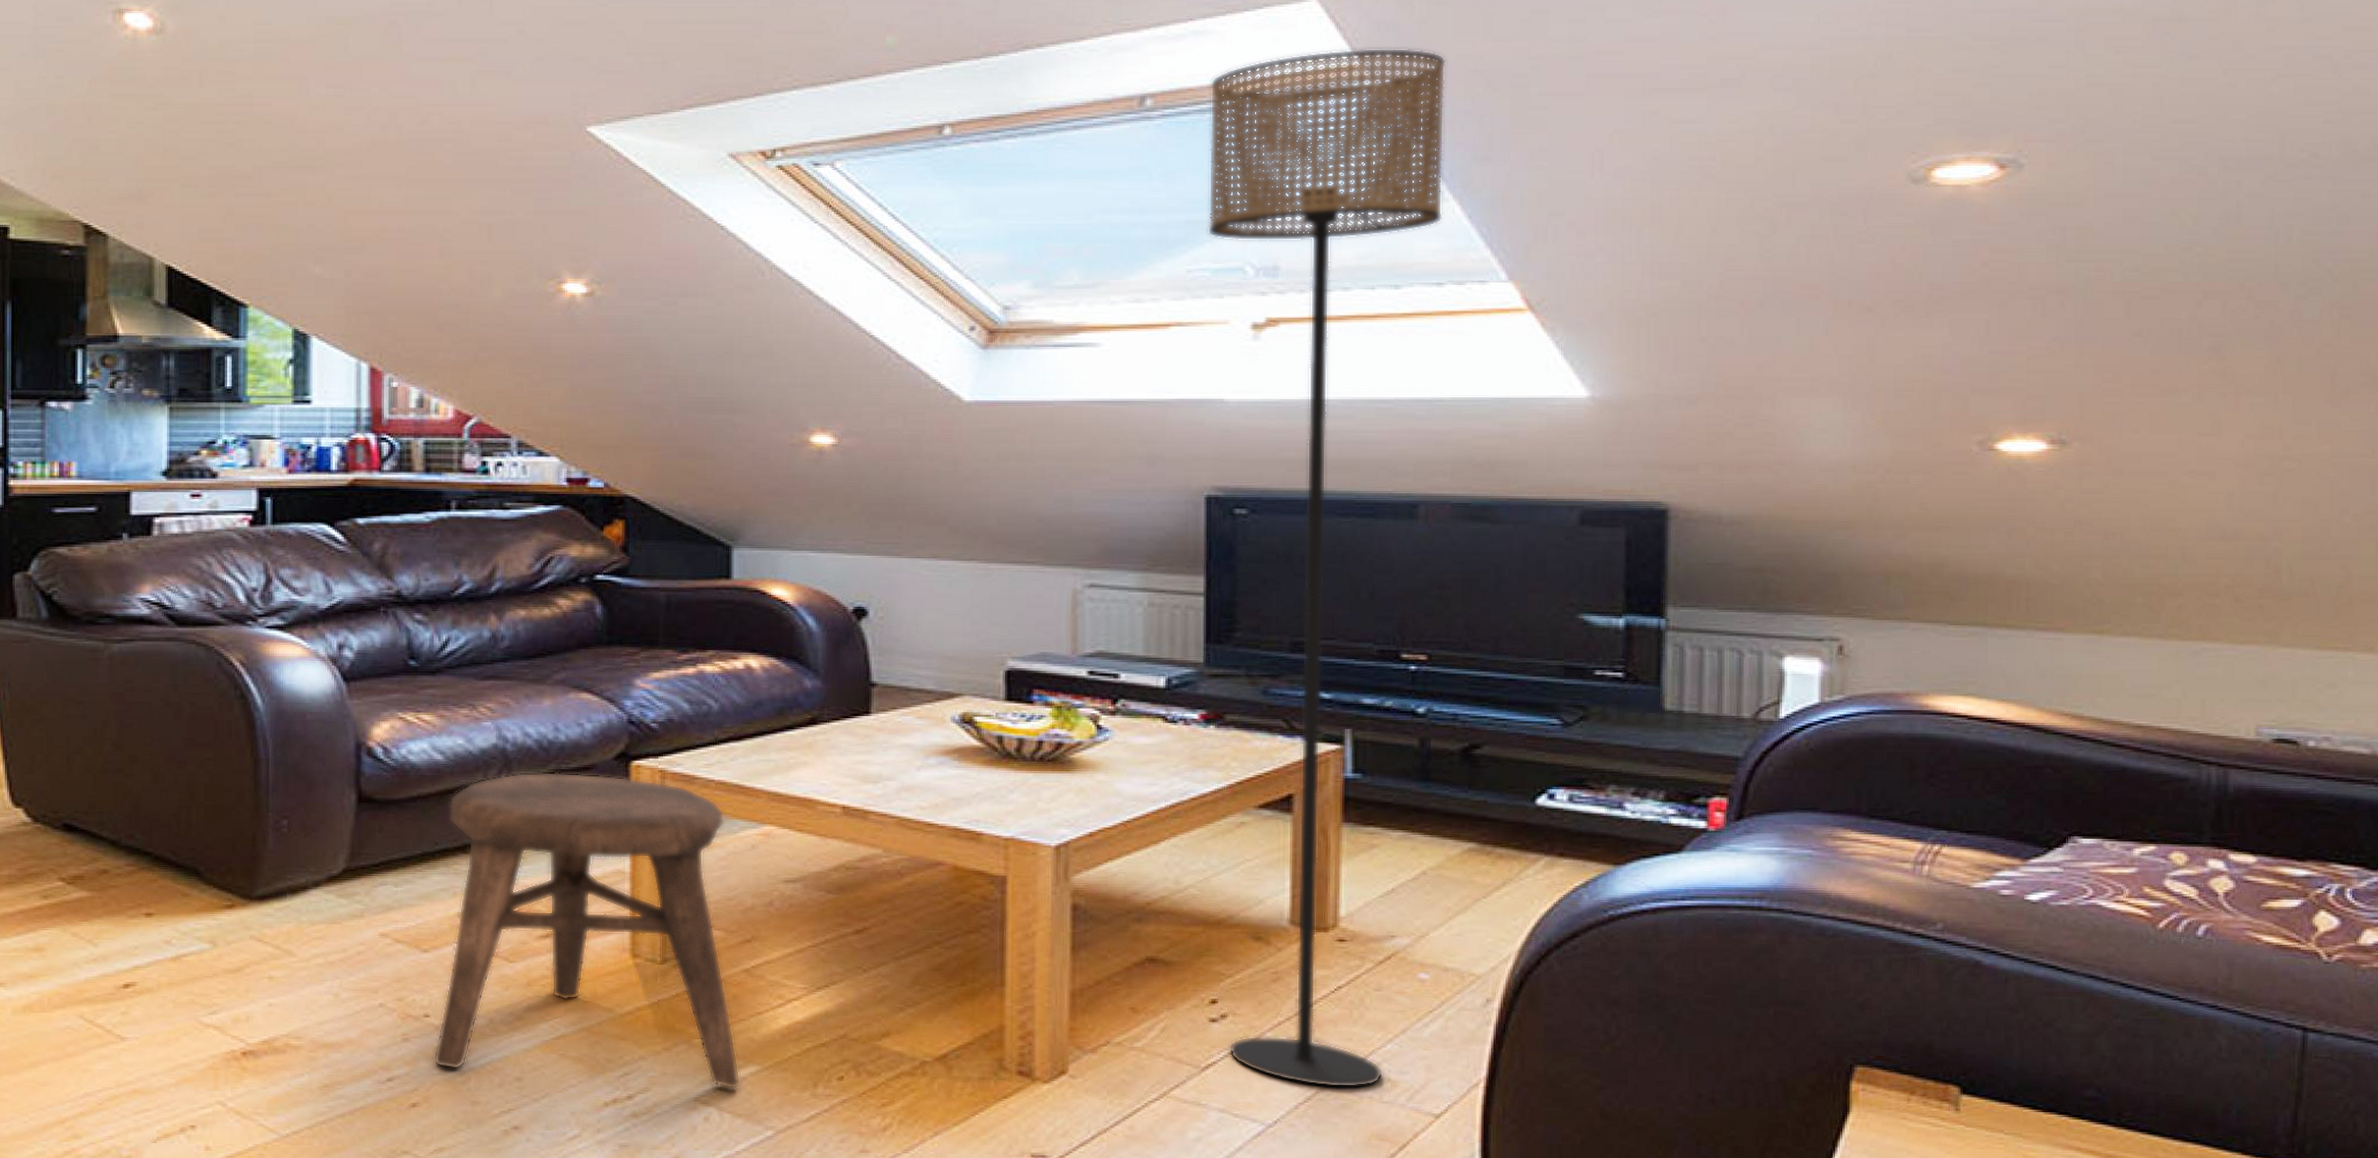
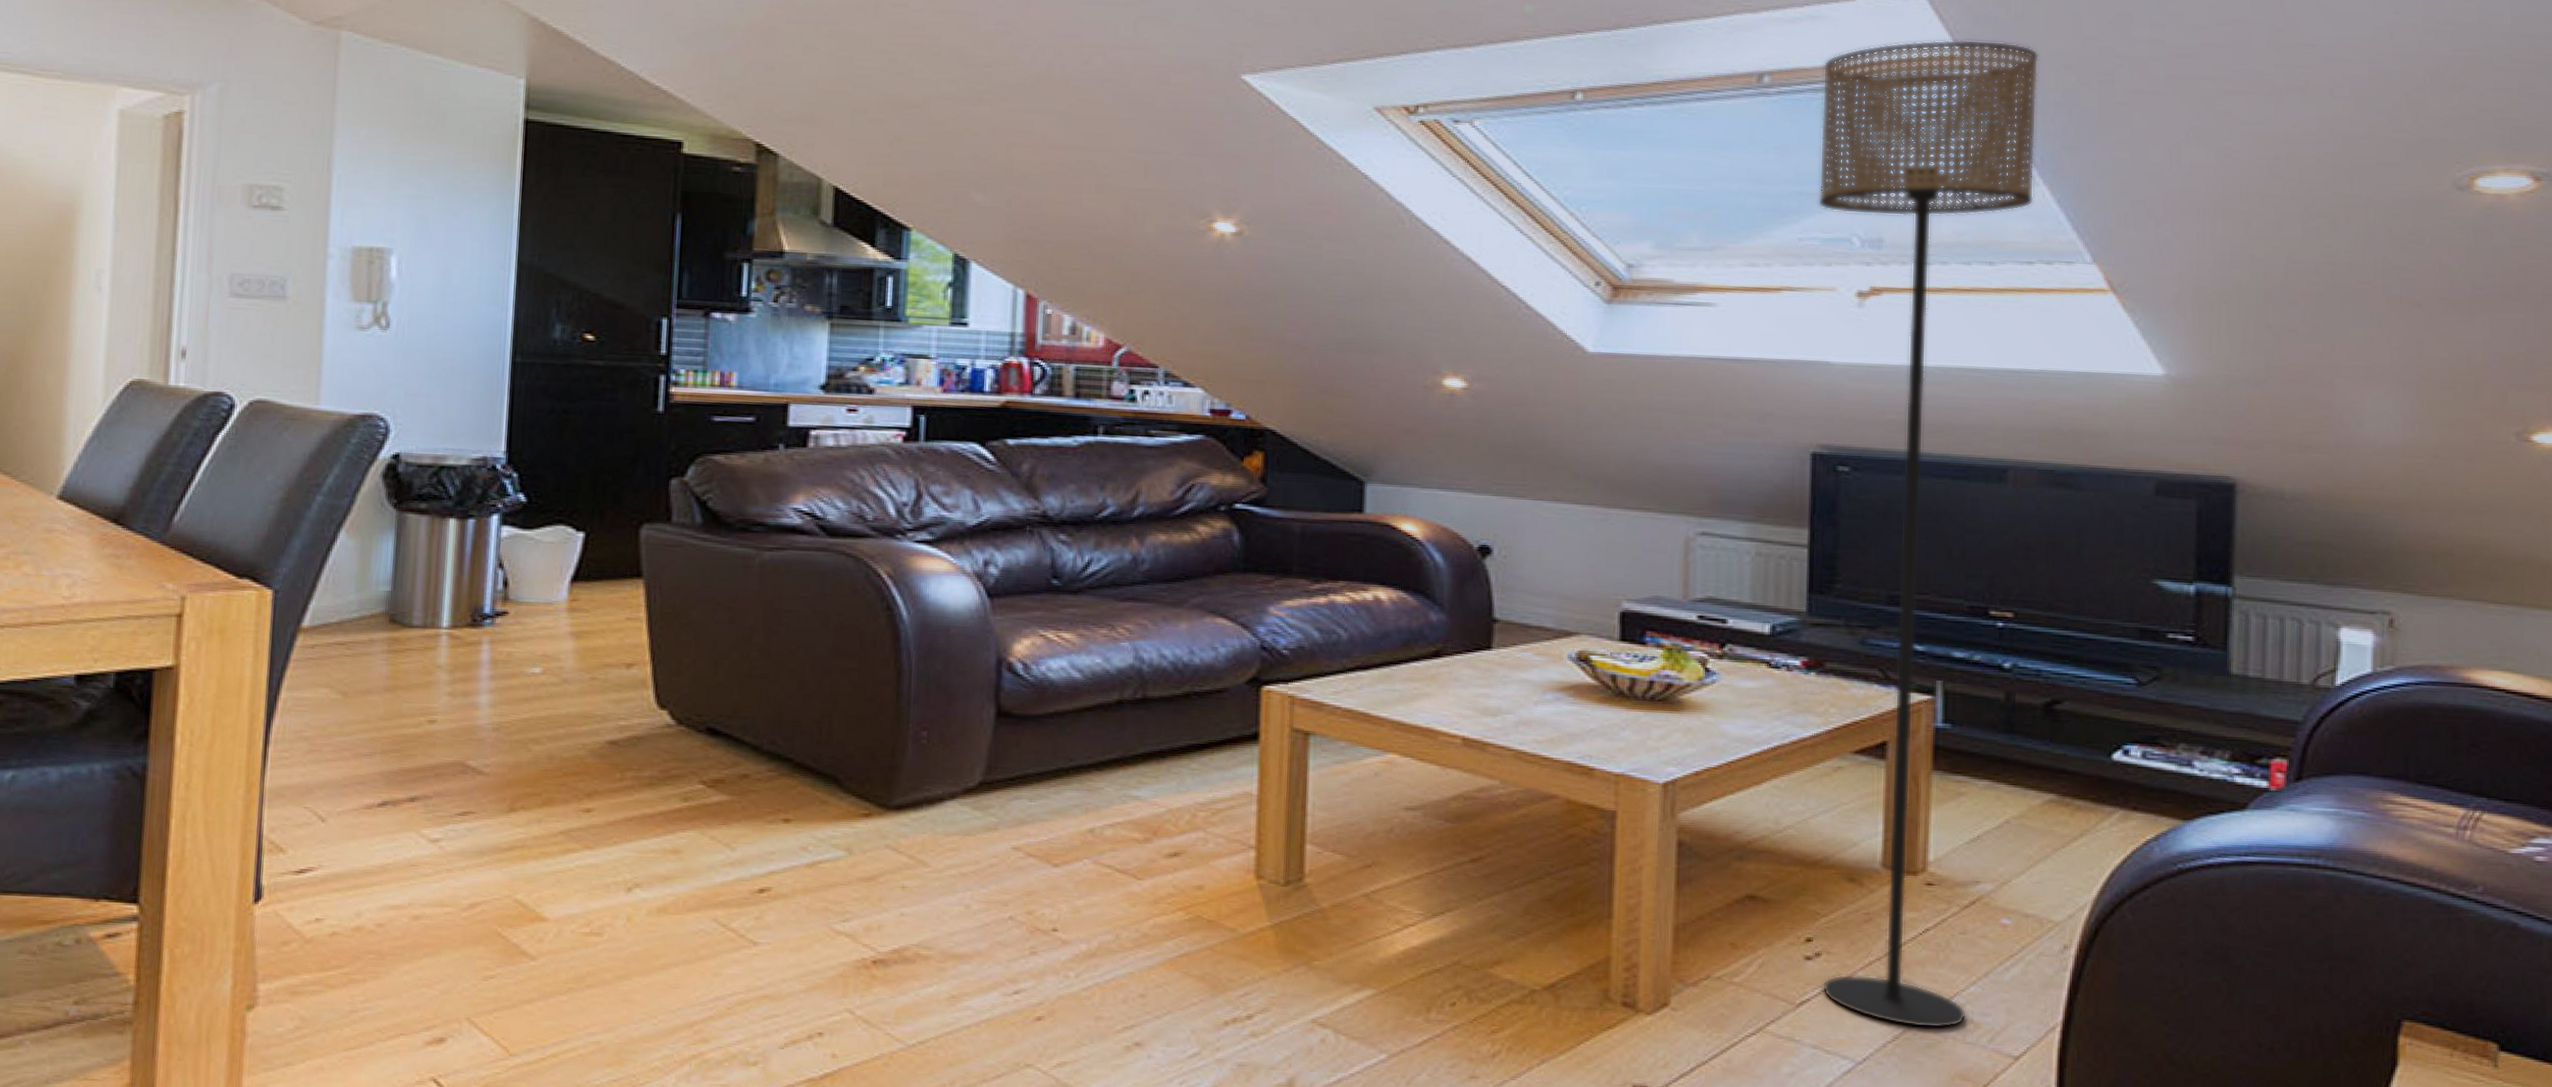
stool: present [433,771,741,1090] -> none [1059,693,1358,1012]

